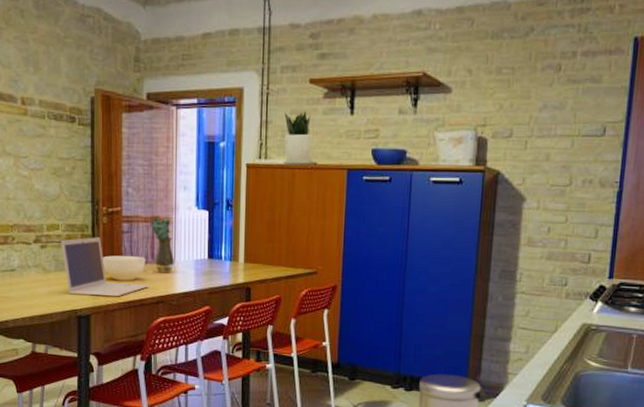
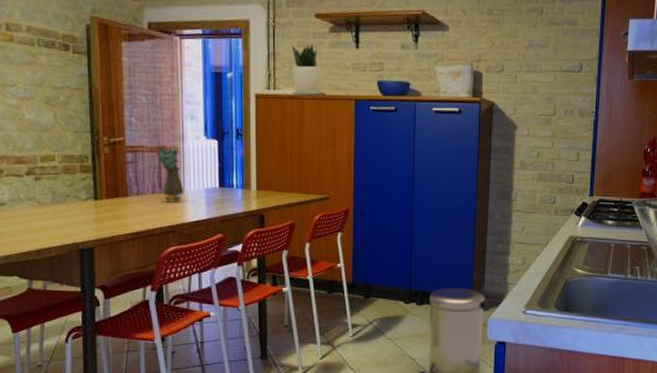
laptop: present [61,237,149,297] -> none [58,168,158,228]
bowl: present [102,255,146,281] -> none [105,185,153,212]

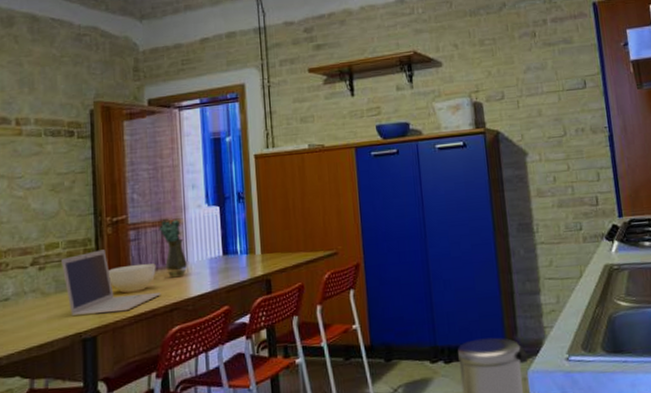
laptop: none [58,168,158,228] -> present [61,249,161,317]
bowl: none [105,185,153,212] -> present [108,263,156,293]
planter: present [292,44,325,96] -> none [287,98,324,151]

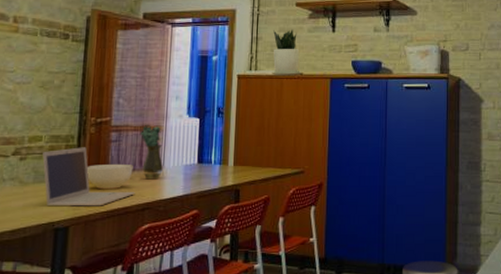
planter: none [287,98,324,151] -> present [272,29,303,76]

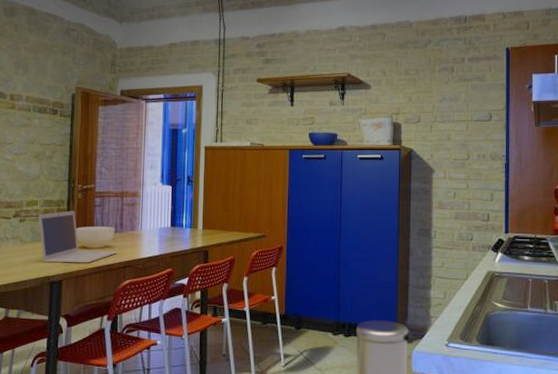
vase: present [139,123,163,180] -> none [120,190,141,241]
planter: present [272,29,303,76] -> none [235,104,264,147]

